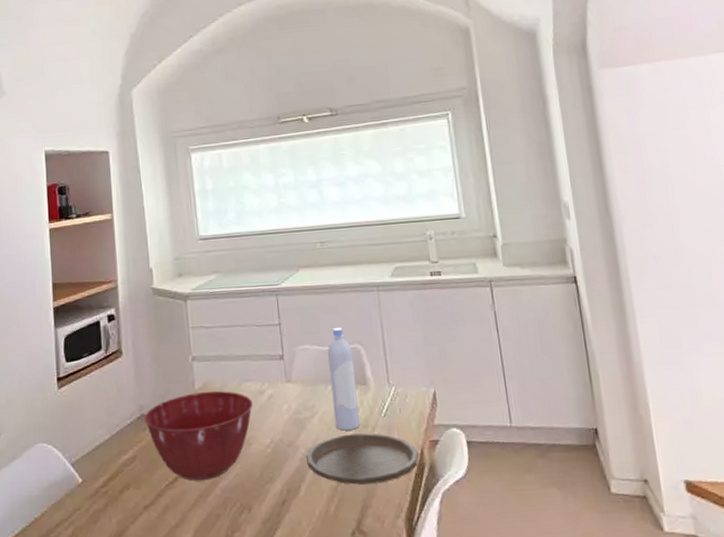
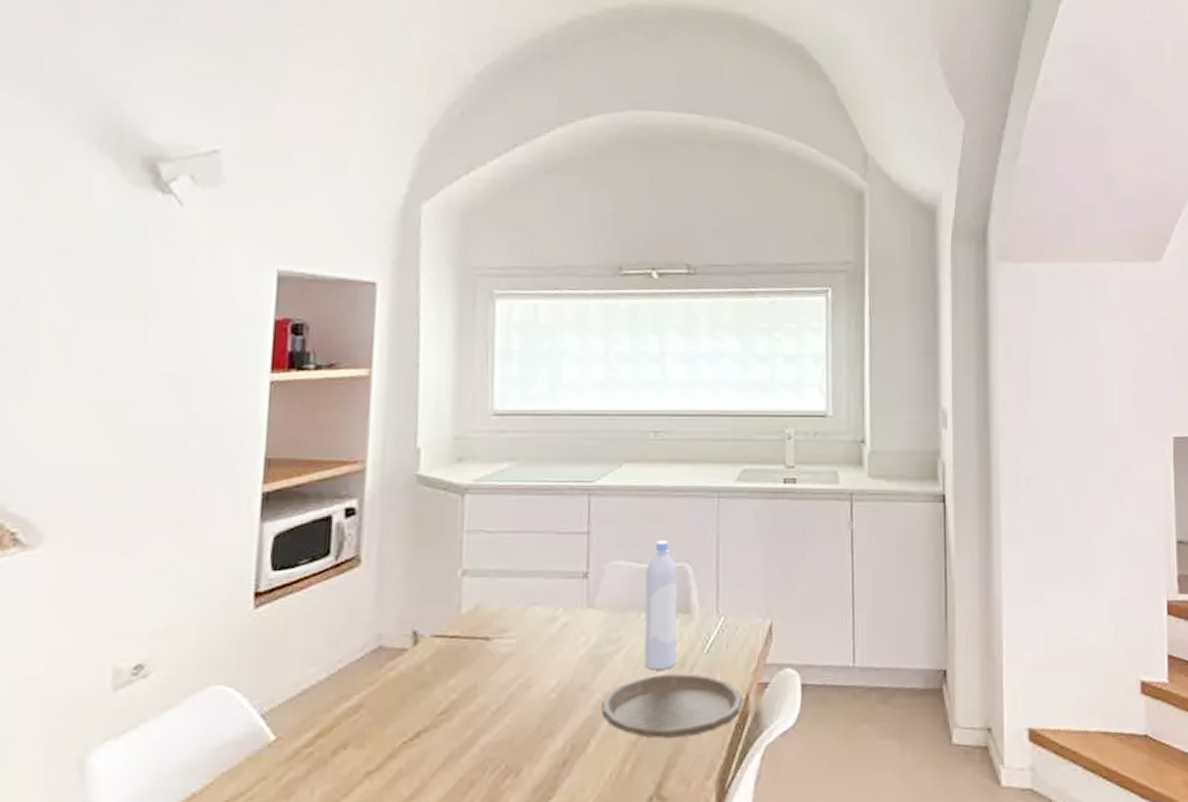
mixing bowl: present [143,391,253,481] -> none [381,616,539,737]

